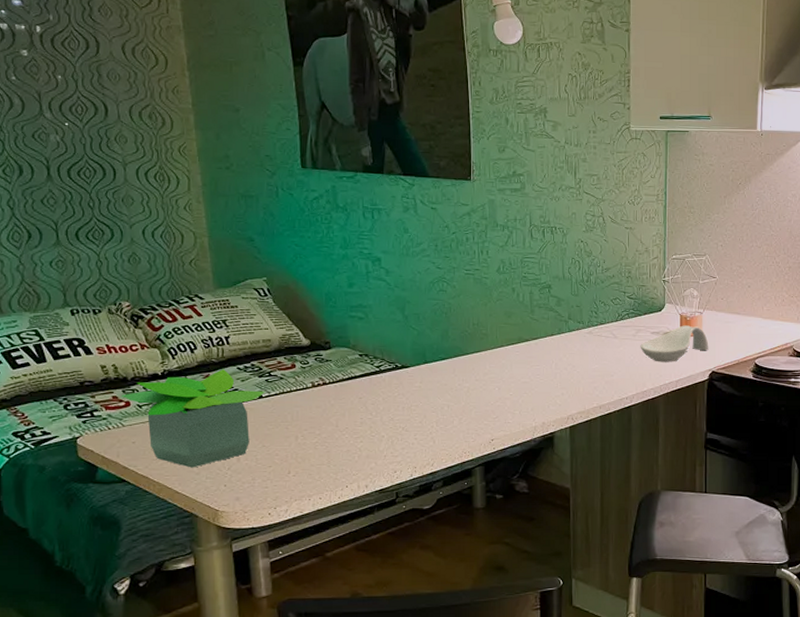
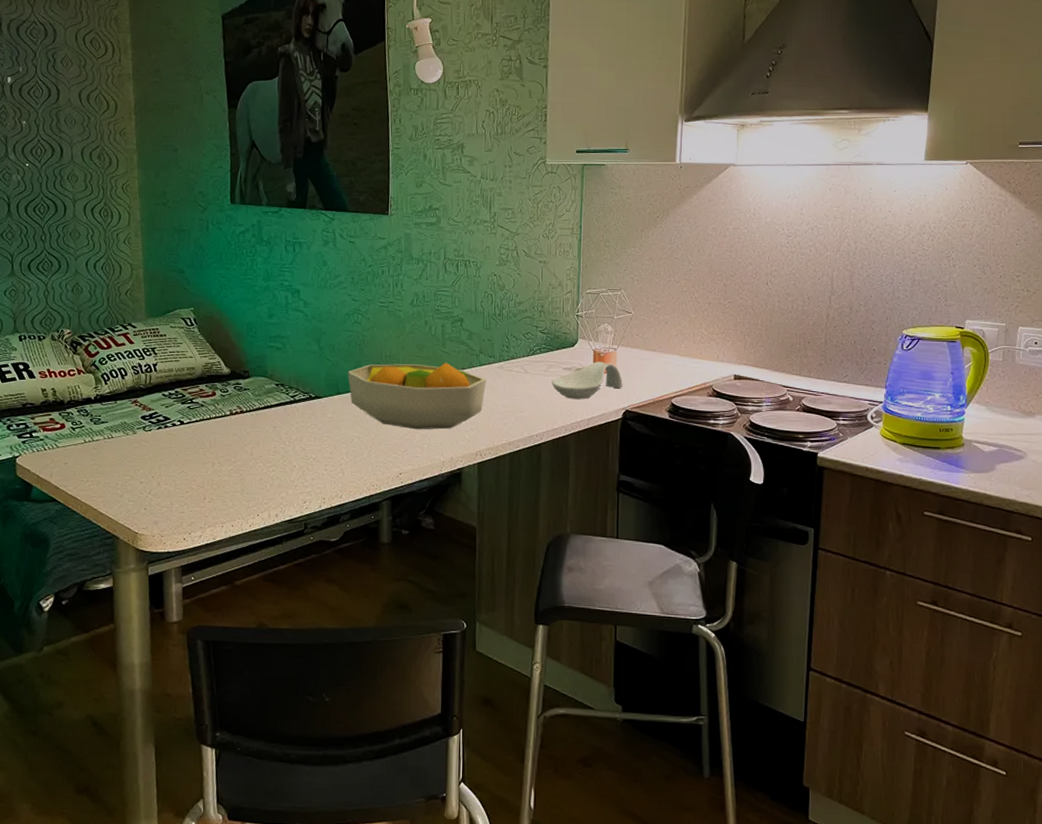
potted plant: present [122,369,265,468] -> none [58,395,187,490]
fruit bowl: none [434,328,576,396] -> present [347,362,486,430]

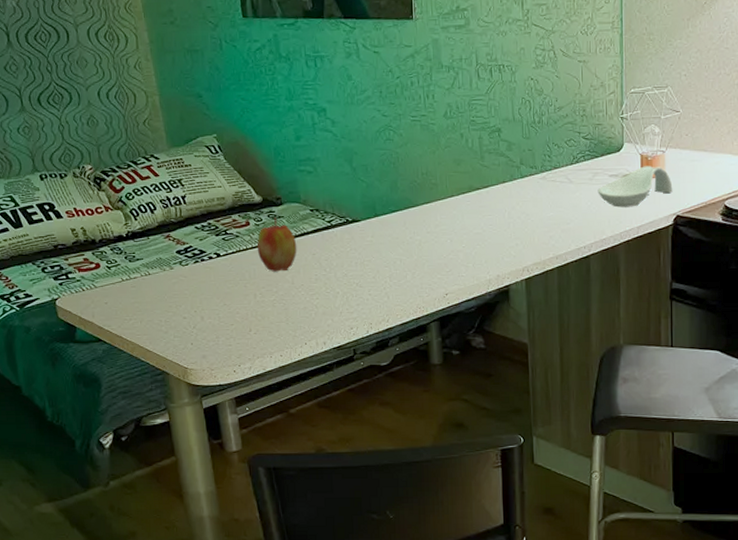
apple: none [220,388,259,442] -> present [257,216,297,272]
fruit bowl: present [347,362,486,430] -> none [383,176,529,249]

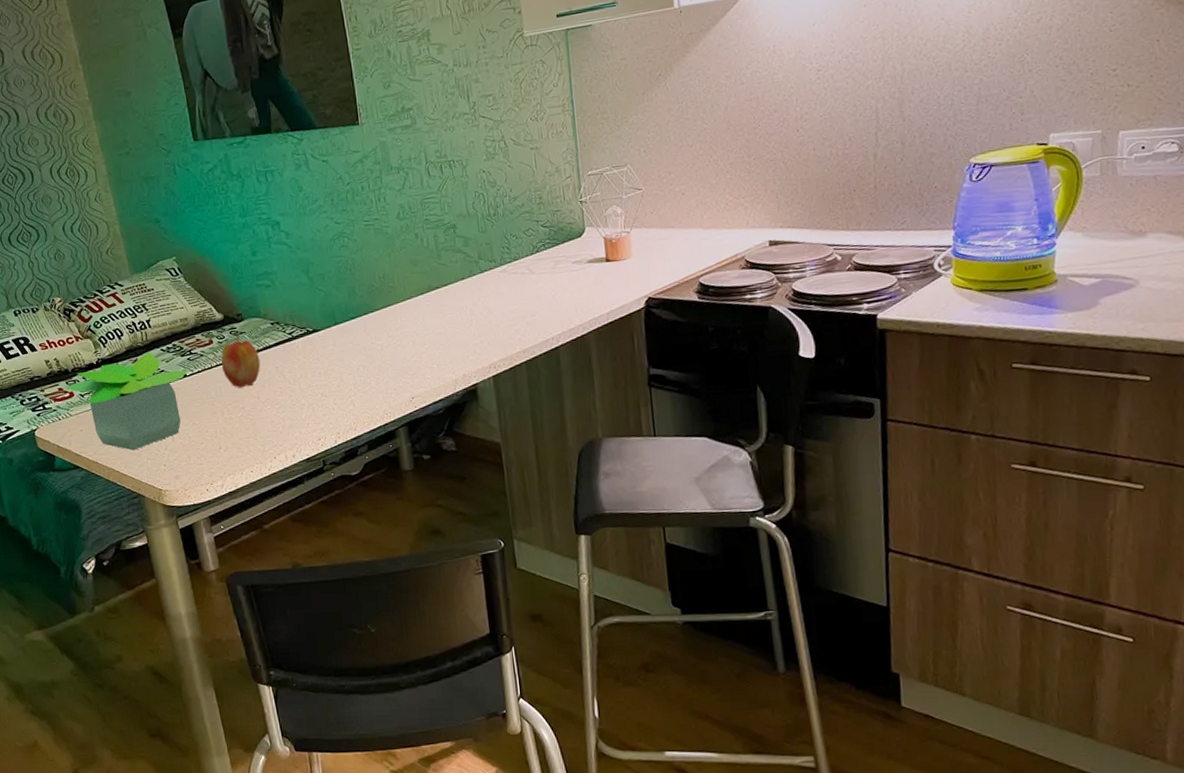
potted plant: none [92,229,223,327] -> present [66,352,189,451]
spoon rest: present [597,166,673,208] -> none [561,248,642,295]

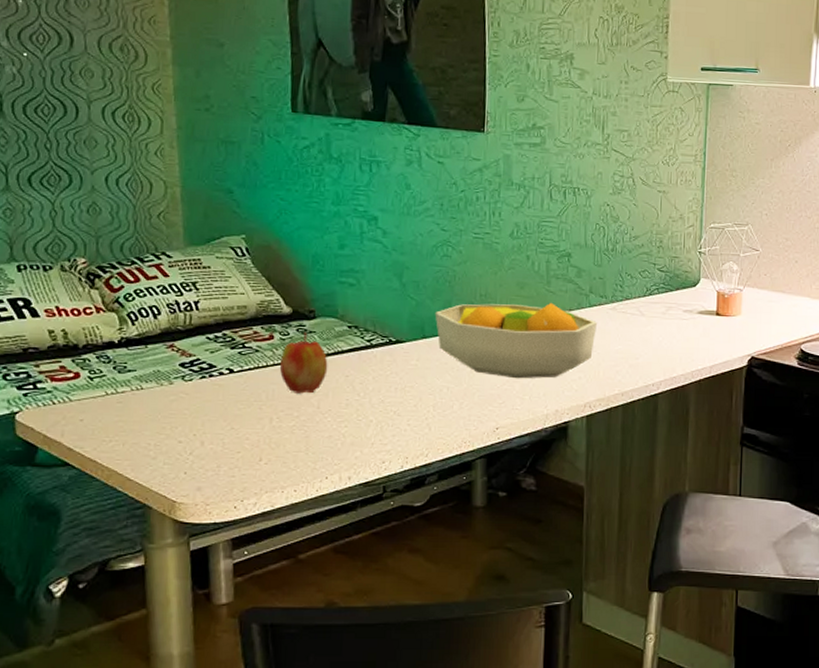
potted plant: present [66,352,189,451] -> none [70,338,237,452]
fruit bowl: none [342,274,491,351] -> present [435,302,597,379]

